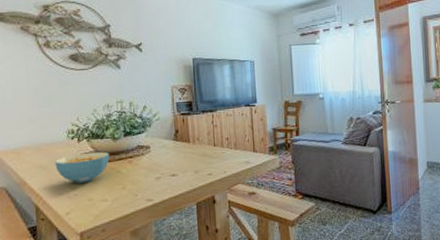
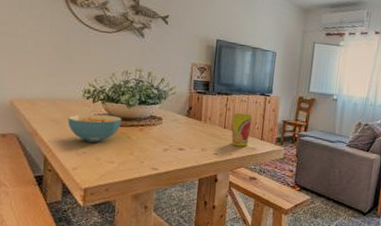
cup: none [220,127,242,163] -> present [231,112,253,147]

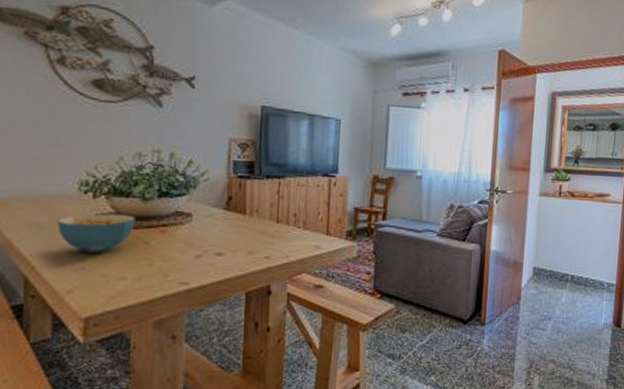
cup: present [231,112,253,147] -> none [287,200,314,246]

